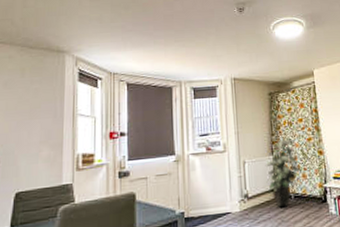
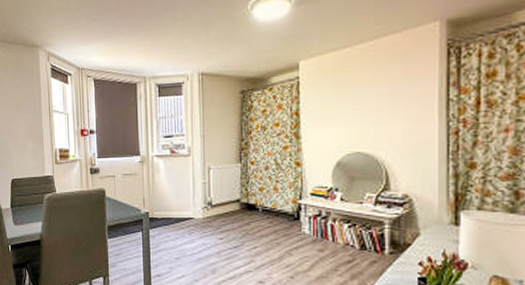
indoor plant: present [265,136,303,208] -> none [232,142,274,220]

